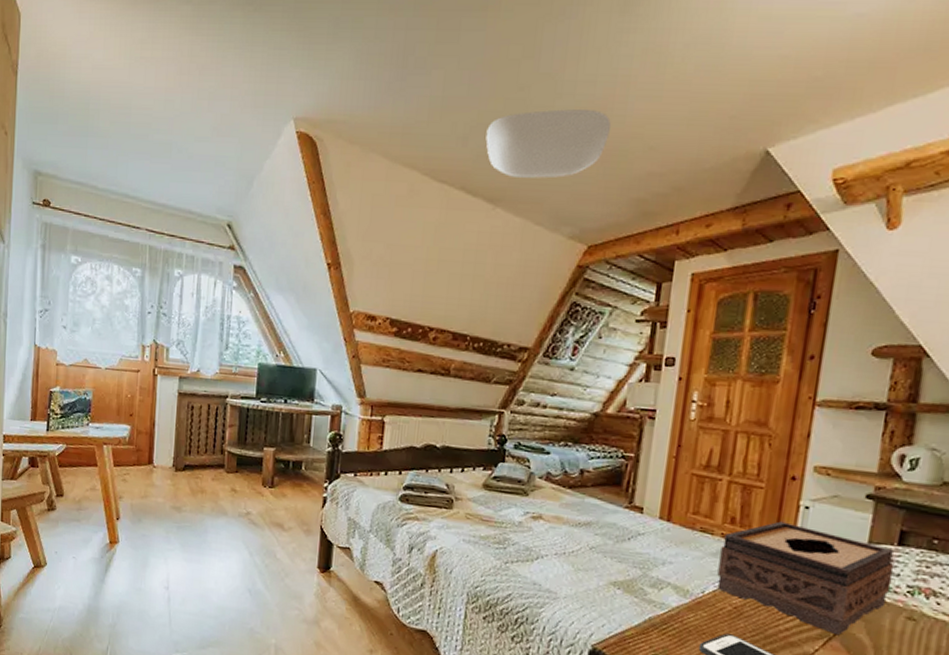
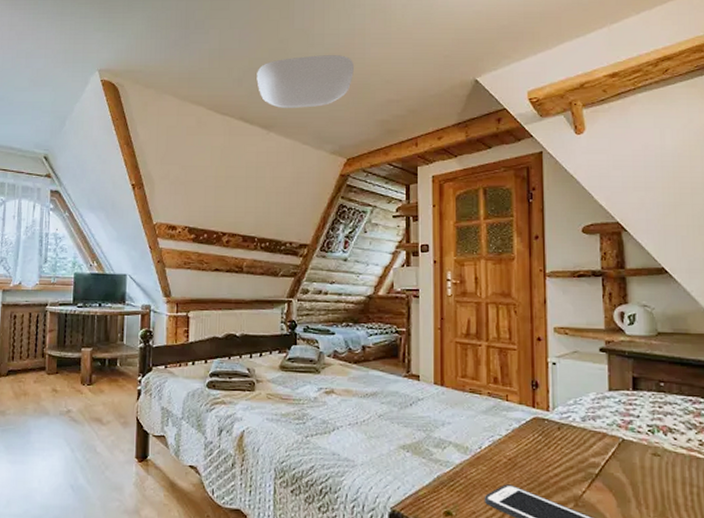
tissue box: present [717,521,895,636] -> none [490,377,634,477]

